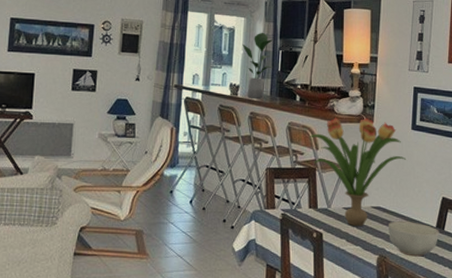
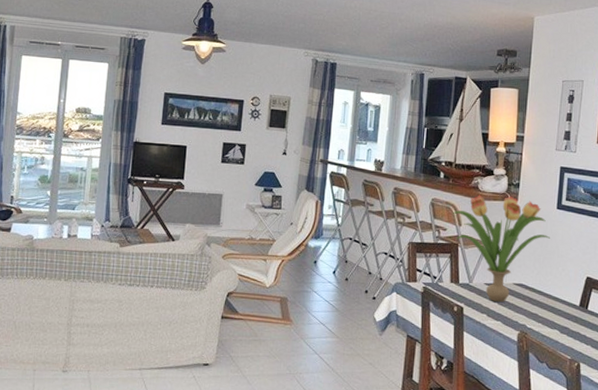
potted plant: present [242,32,273,100] -> none [387,109,418,176]
bowl: present [387,221,440,257] -> none [529,298,583,335]

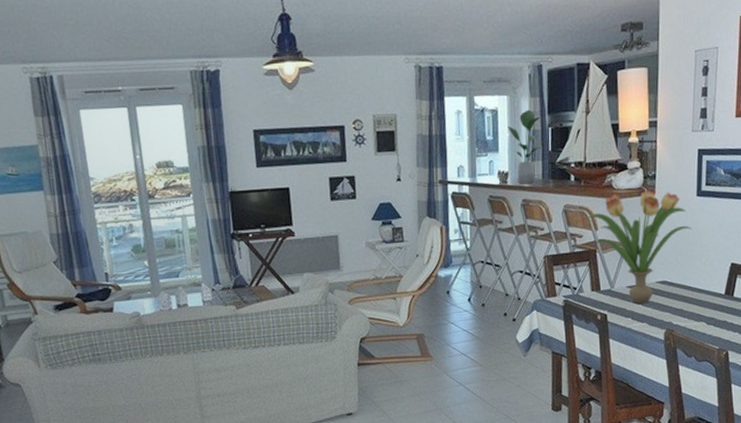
potted plant: none [387,109,418,176] -> present [507,109,542,185]

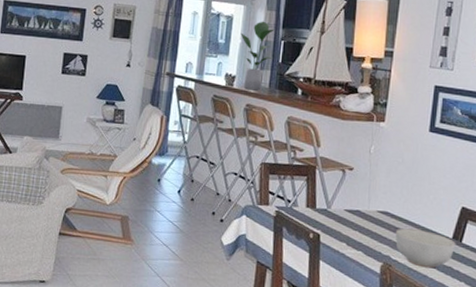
flower arrangement: present [588,189,692,304] -> none [311,114,422,231]
bowl: none [674,292,728,327] -> present [395,228,456,269]

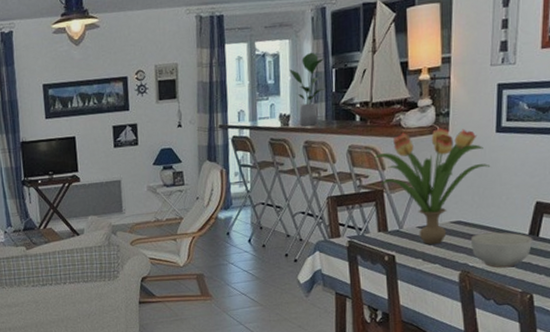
flower arrangement: none [311,114,422,231] -> present [374,127,491,244]

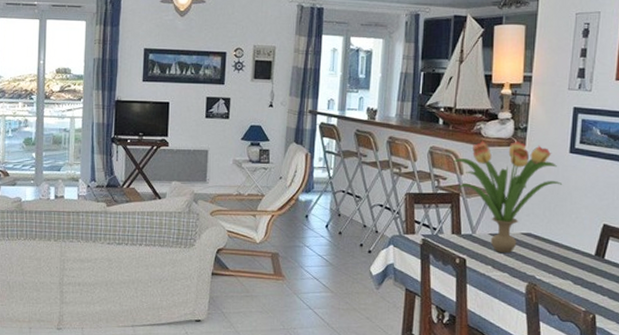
potted plant: present [289,52,326,127] -> none [380,53,414,124]
bowl: present [470,232,533,268] -> none [539,248,599,285]

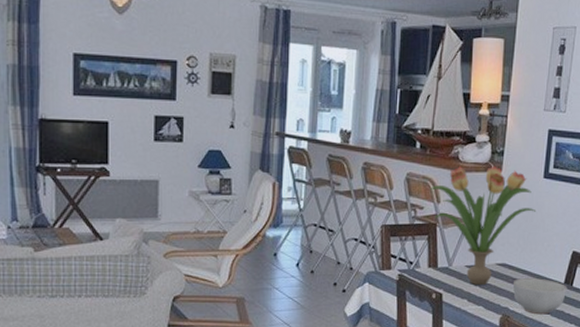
bowl: none [539,248,599,285] -> present [512,278,567,315]

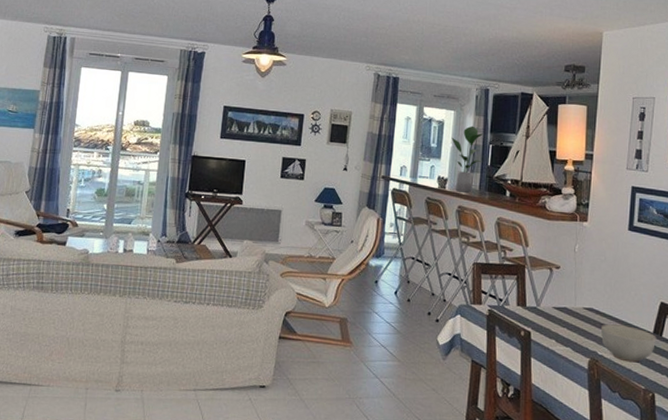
potted plant: none [354,67,390,148] -> present [451,126,483,194]
flower arrangement: present [431,166,537,285] -> none [519,214,622,327]

